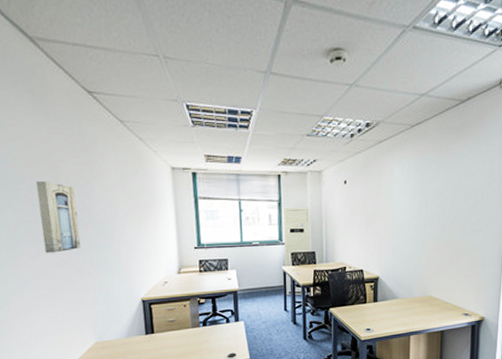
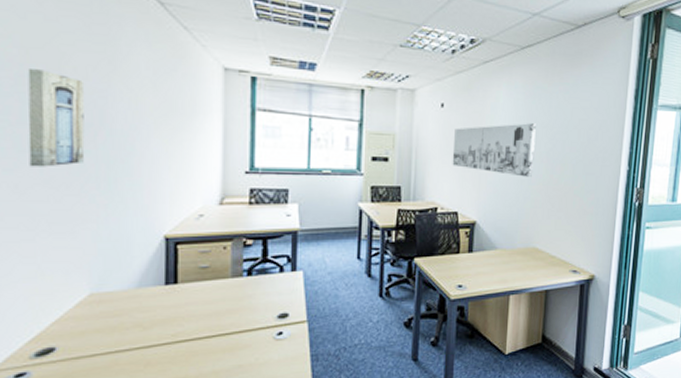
wall art: none [356,191,427,237] -> present [452,123,536,177]

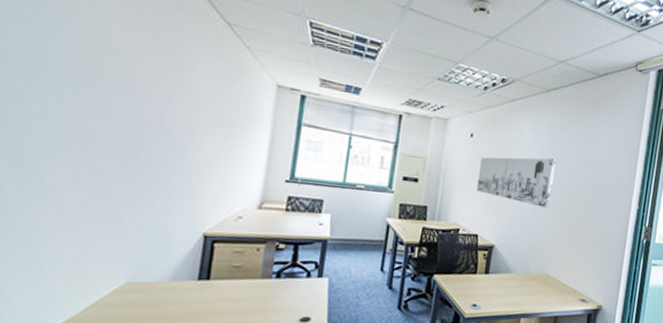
wall art: present [27,69,85,167] -> none [89,71,149,161]

